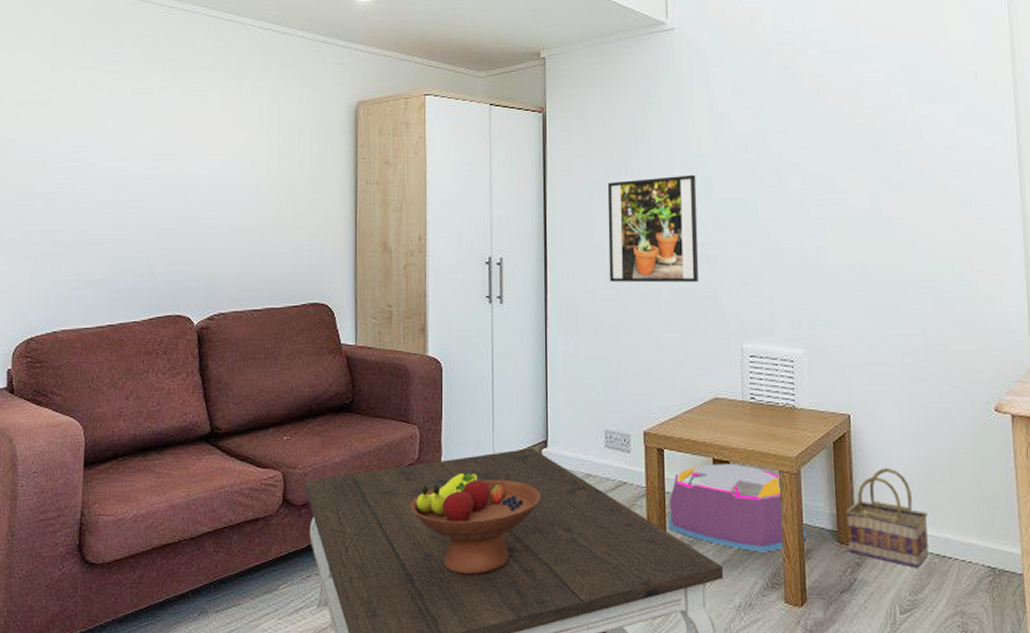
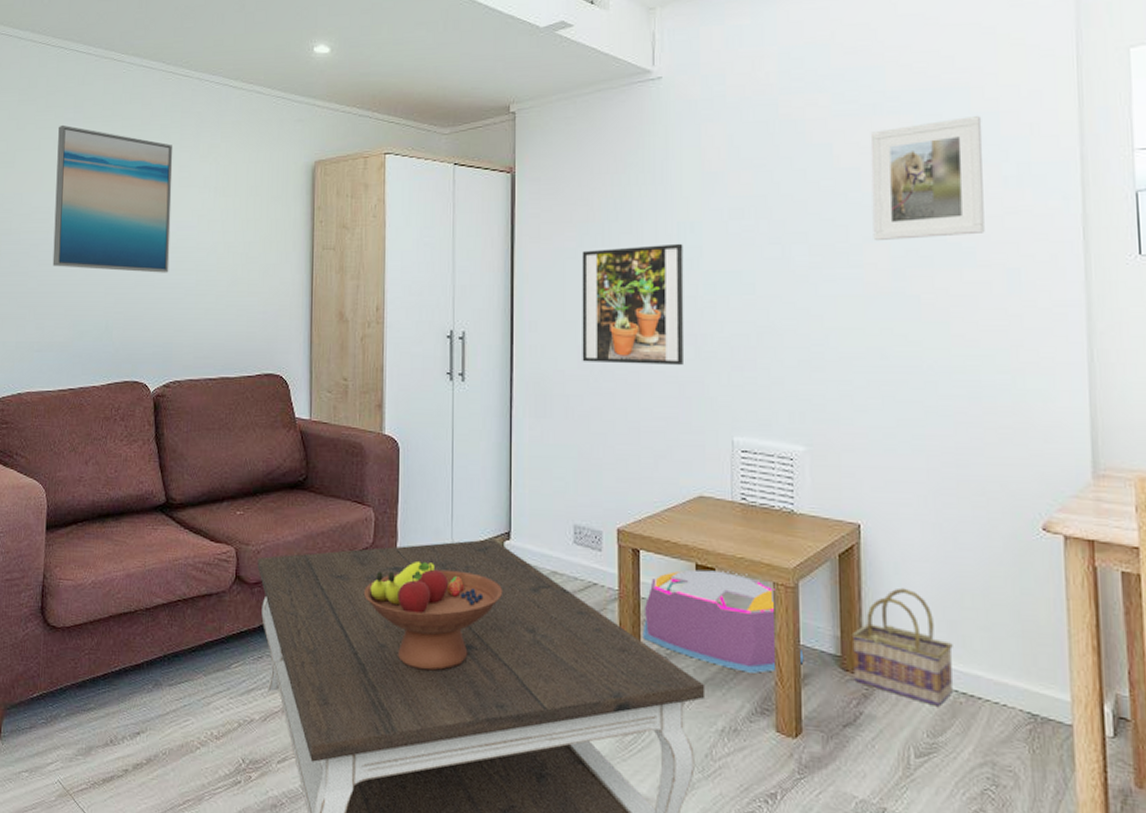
wall art: none [90,65,216,209] -> present [52,124,173,273]
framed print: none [850,64,943,171] -> present [870,115,985,241]

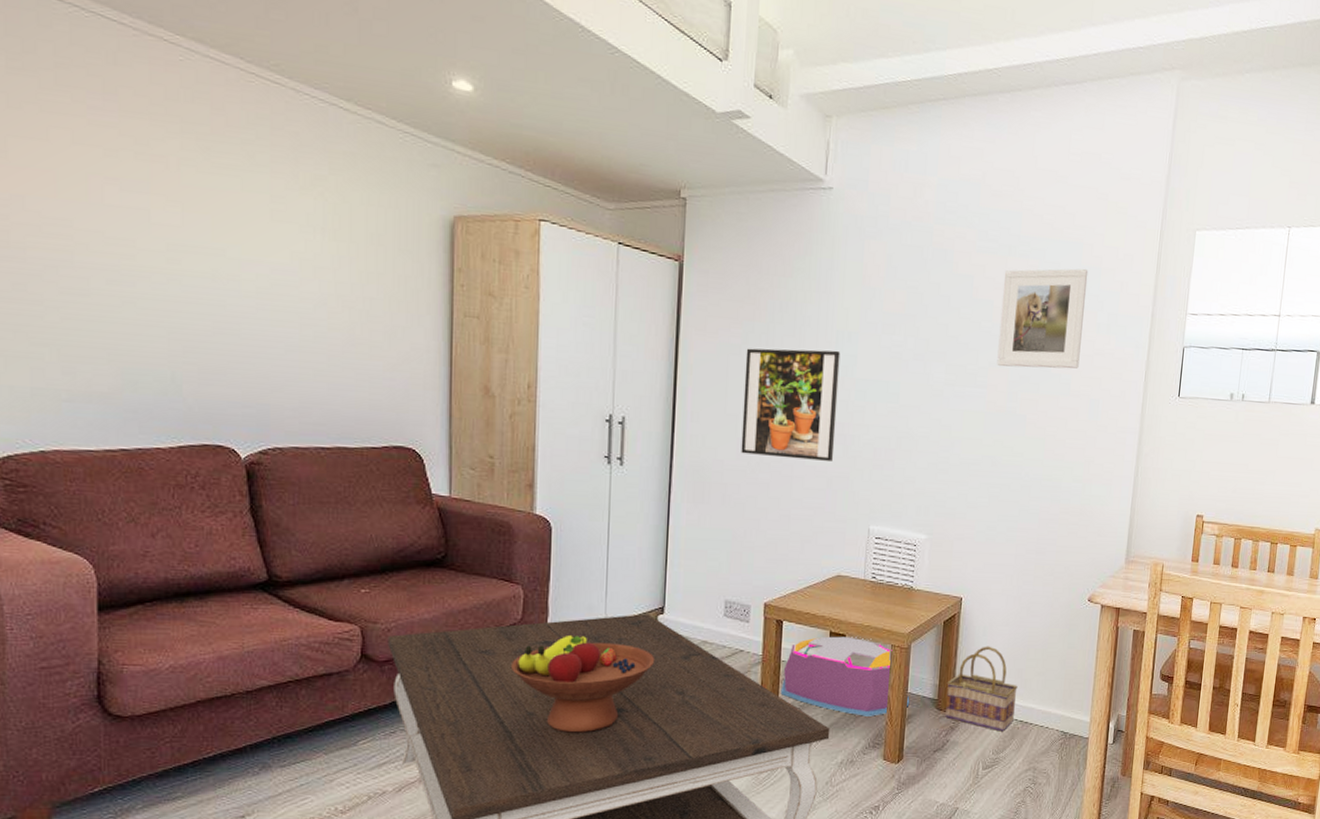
wall art: present [52,124,173,273] -> none [79,113,261,323]

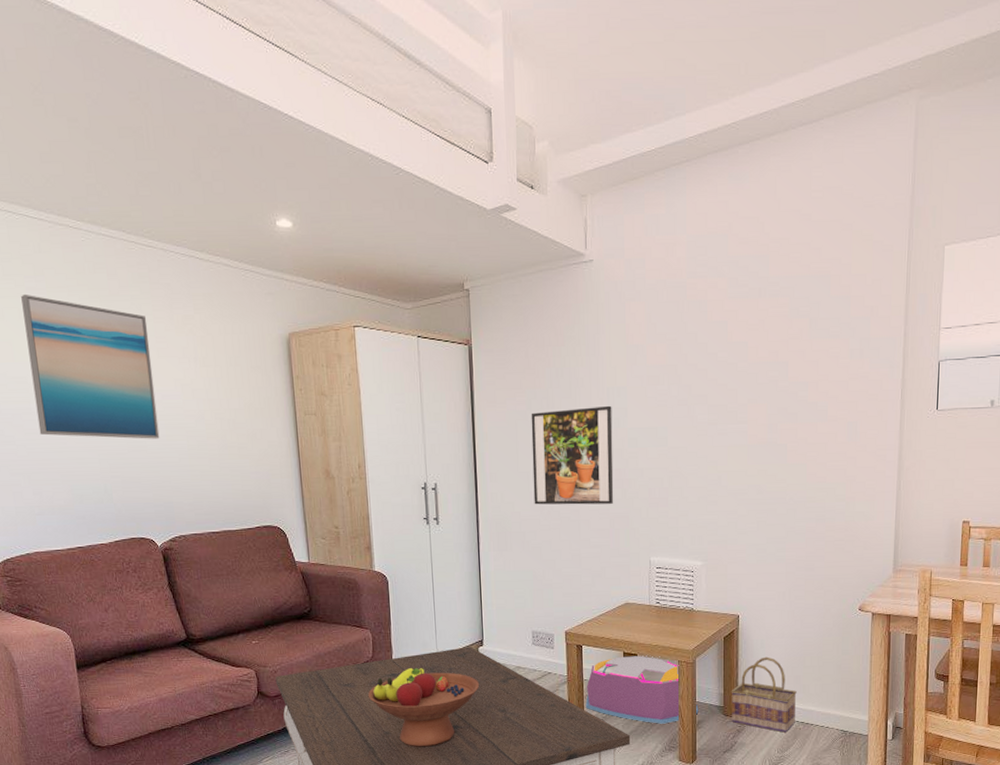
wall art: none [79,113,261,323] -> present [21,294,160,439]
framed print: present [997,268,1089,369] -> none [755,299,838,402]

